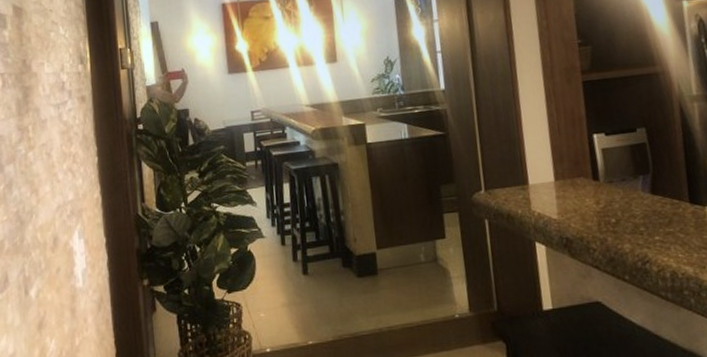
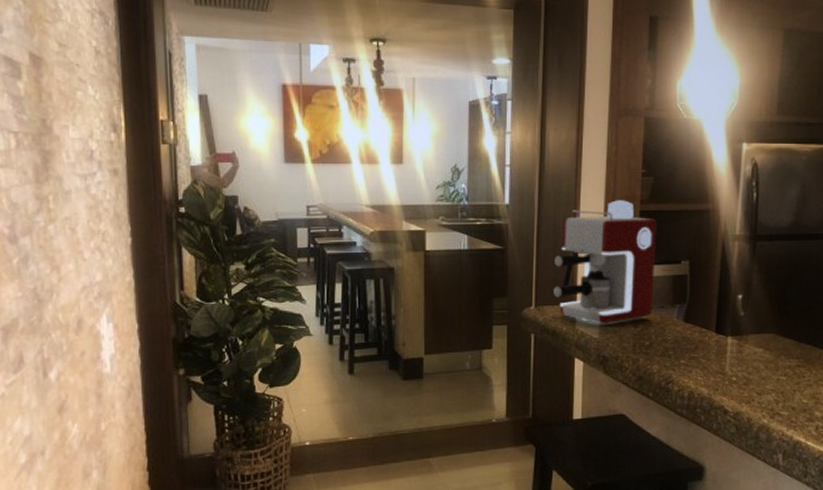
coffee maker: none [498,72,613,204] -> present [553,200,657,324]

